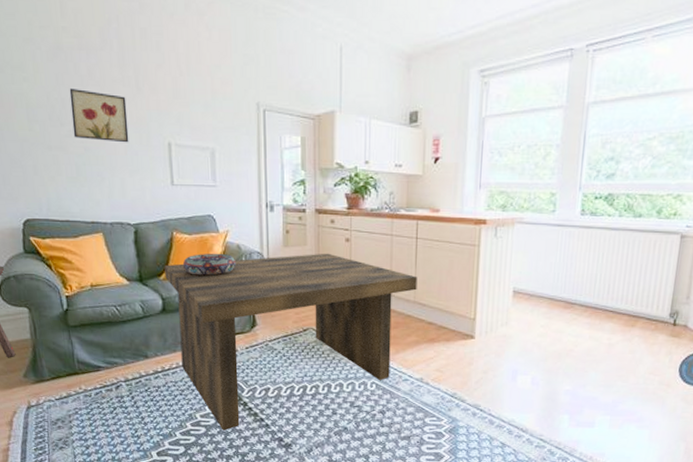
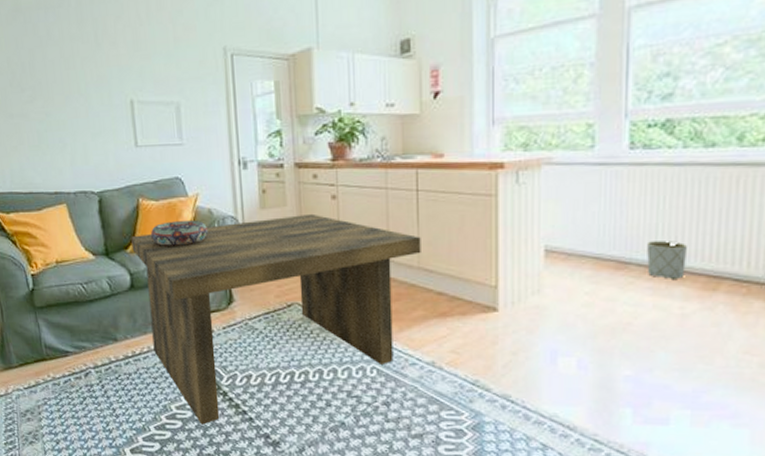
wall art: present [69,87,129,143] -> none [29,50,90,105]
planter: none [587,287,616,318] -> present [647,241,687,281]

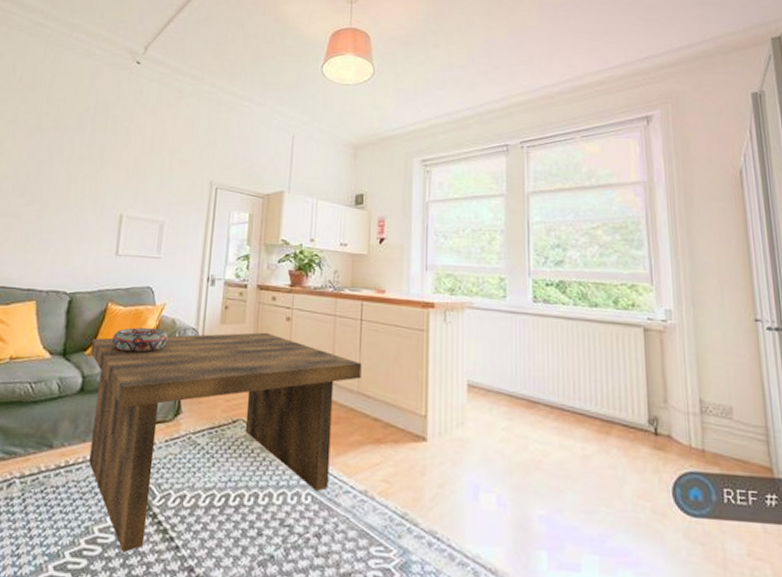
planter: present [647,241,687,281] -> none [552,384,583,422]

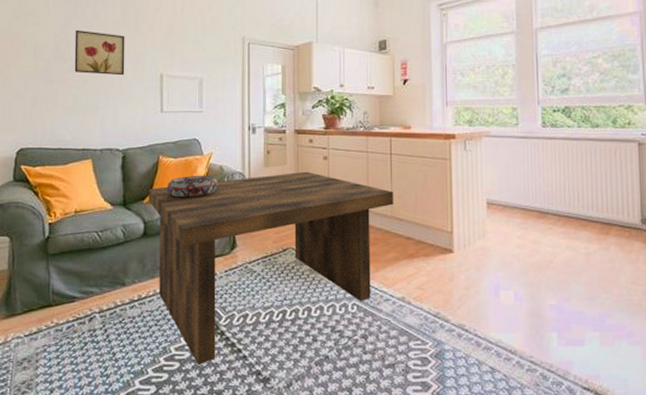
wall art: none [31,162,89,213] -> present [74,29,125,76]

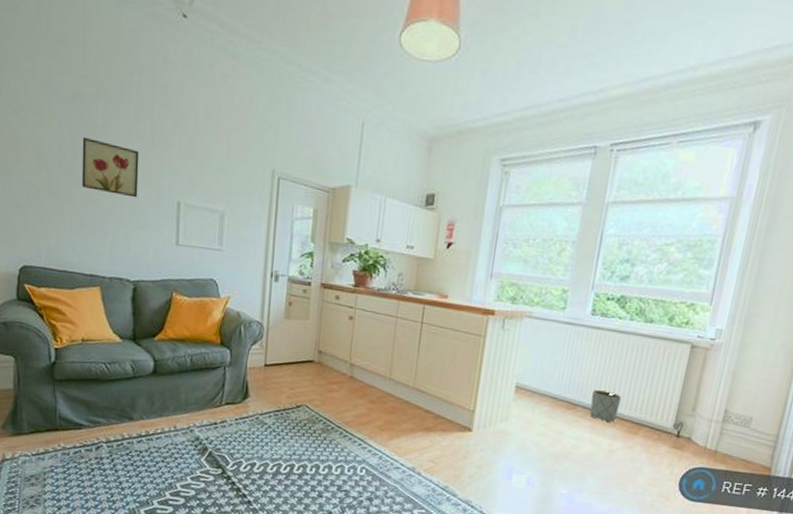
coffee table: present [149,171,394,365] -> none [160,325,419,504]
decorative bowl: present [166,175,219,198] -> none [179,317,235,342]
planter: none [559,196,587,227] -> present [590,390,621,423]

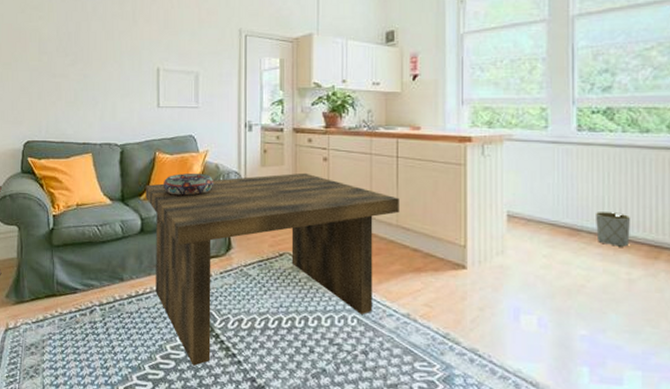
wall art: present [81,136,139,198] -> none [75,23,123,70]
coffee table: none [160,325,419,504] -> present [145,172,400,366]
decorative bowl: none [179,317,235,342] -> present [162,173,214,196]

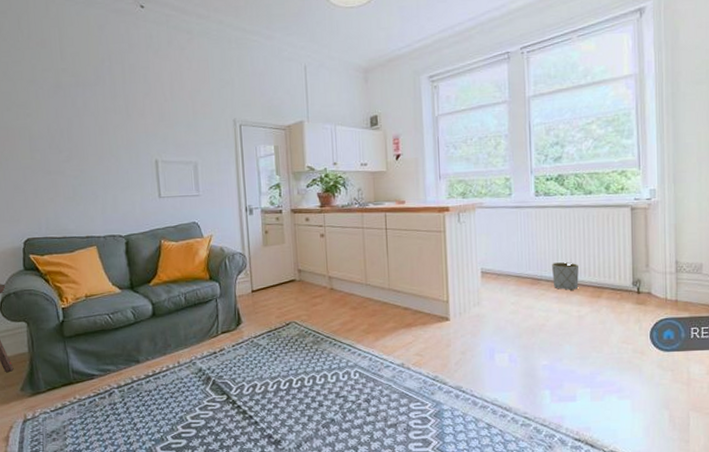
coffee table: present [145,172,400,366] -> none [154,249,391,431]
decorative bowl: present [162,173,214,196] -> none [170,256,221,279]

